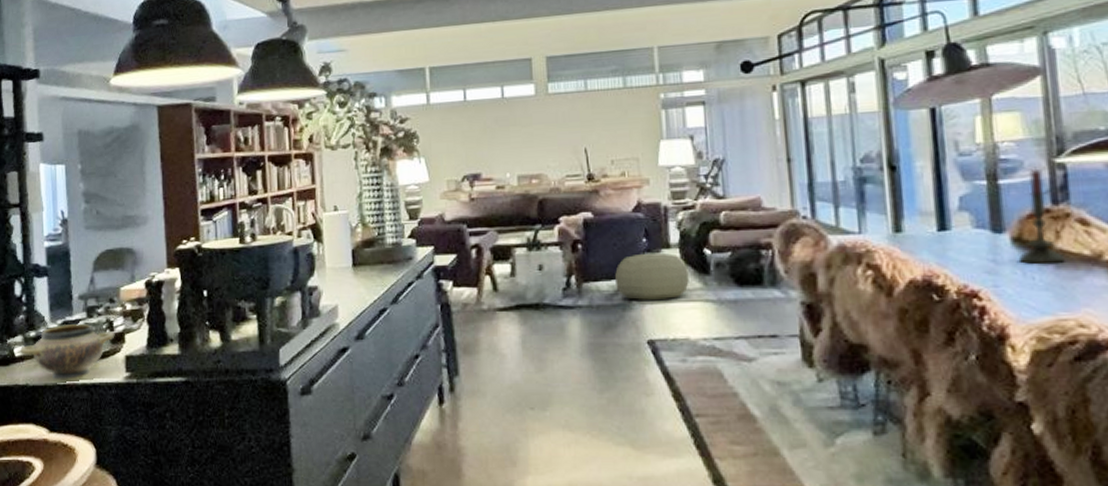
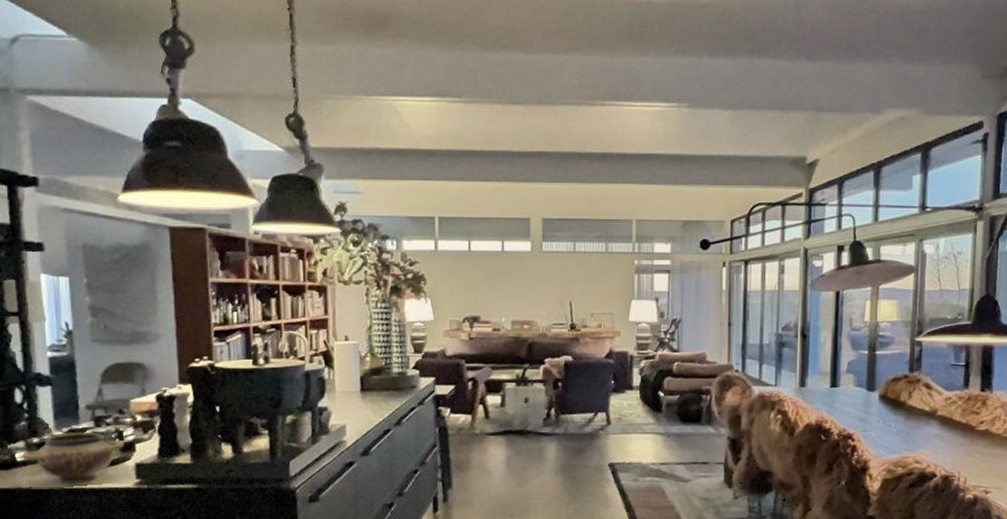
pouf: present [615,252,689,300] -> none [587,392,645,431]
candle: present [1018,167,1065,264] -> none [882,343,912,417]

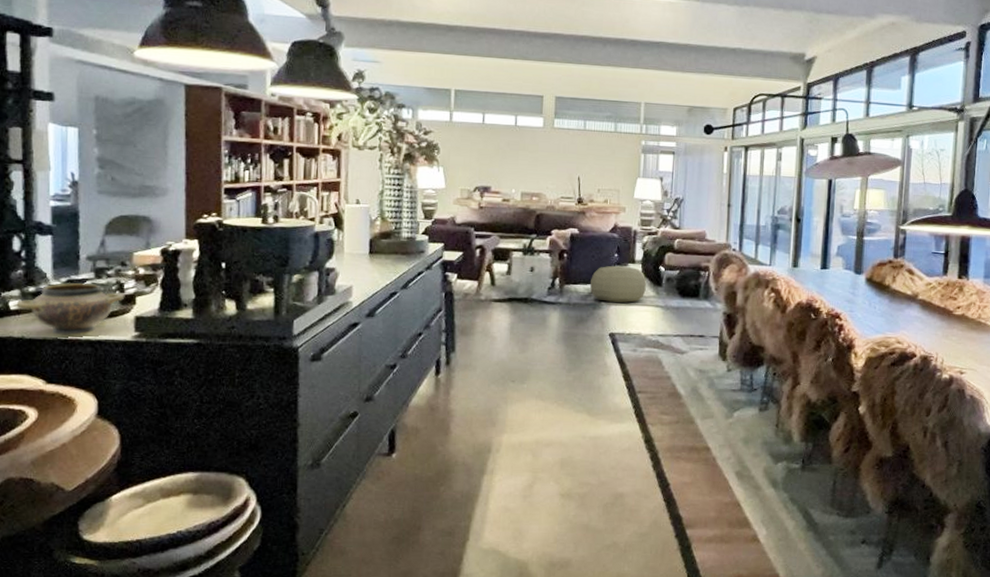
pouf: none [587,392,645,431] -> present [590,265,646,303]

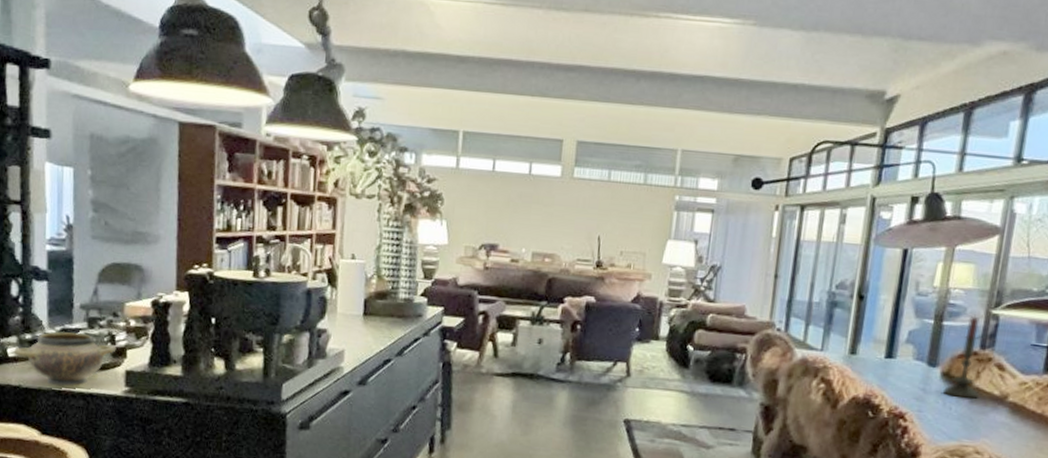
pouf: present [590,265,646,303] -> none [605,341,671,386]
candle: none [868,230,896,299] -> present [942,314,980,400]

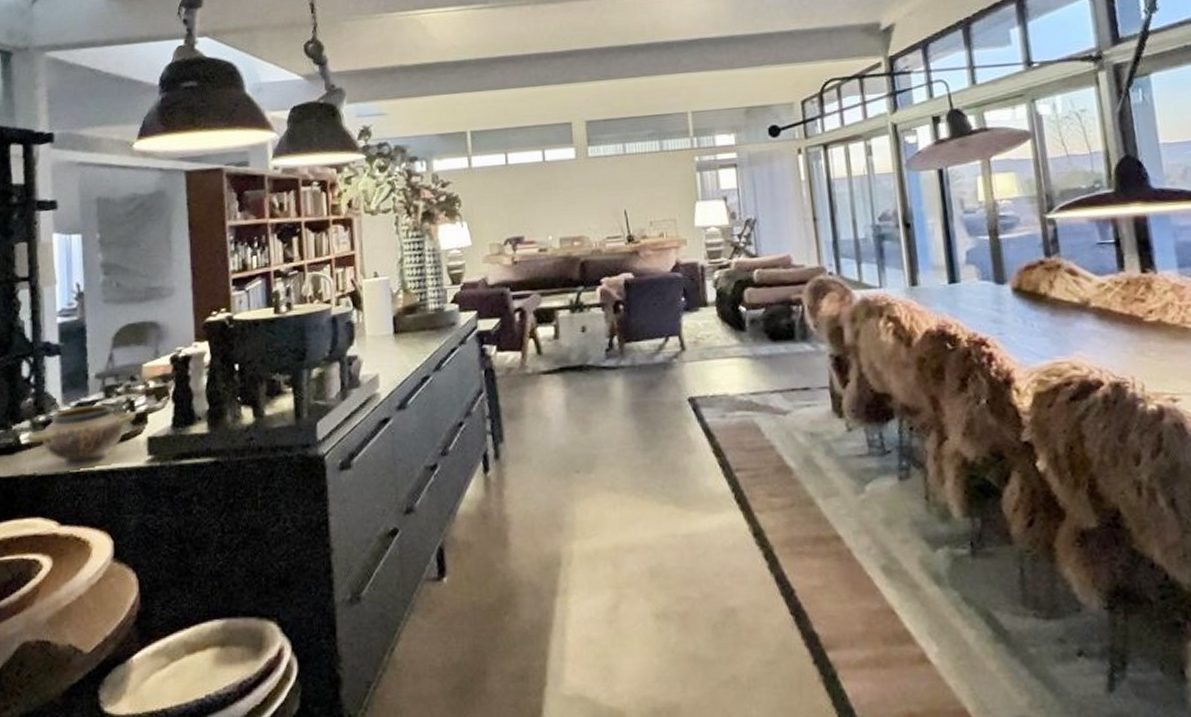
candle: present [942,314,980,400] -> none [1018,222,1058,312]

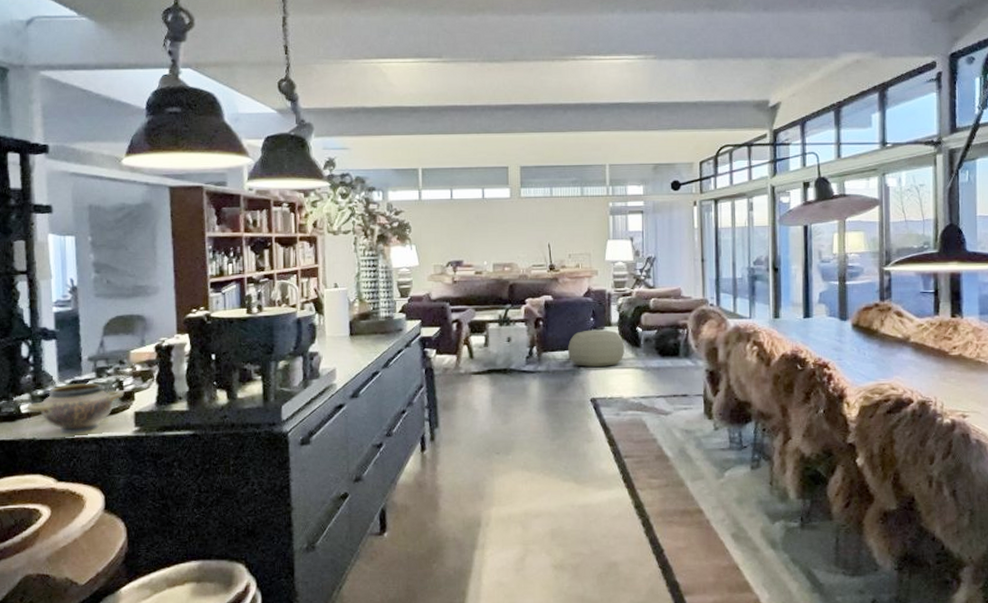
pouf: none [656,311,727,359] -> present [568,329,625,367]

